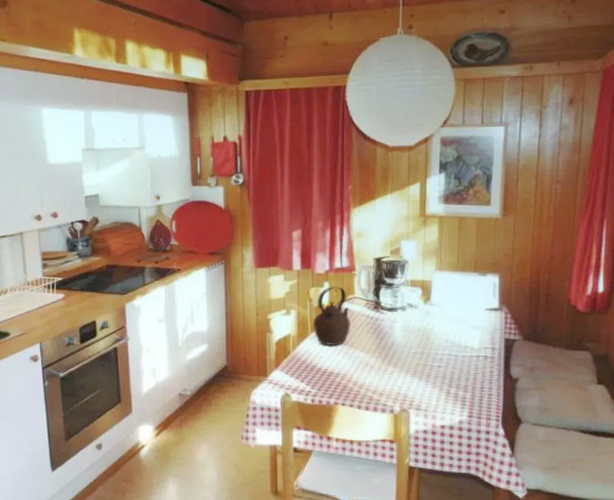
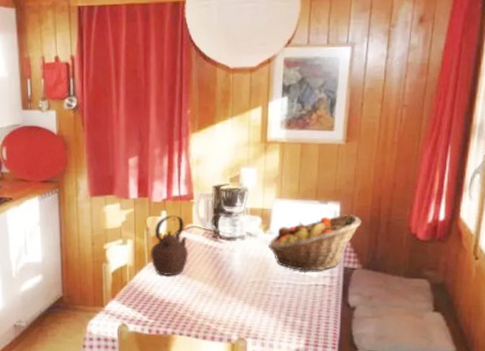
fruit basket: none [428,286,521,342] -> present [267,214,362,271]

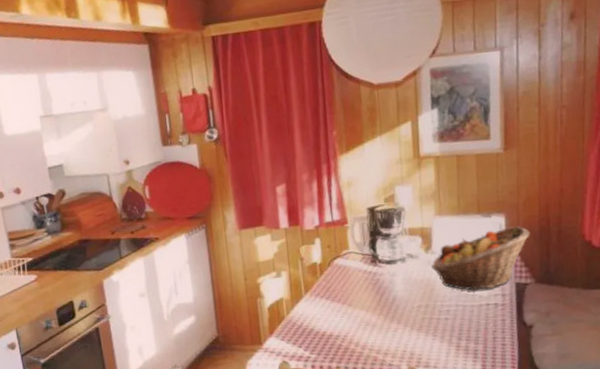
teapot: present [151,215,188,275] -> none [307,242,347,307]

